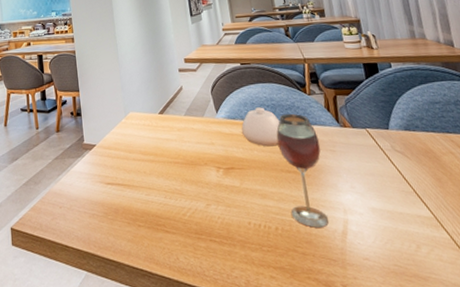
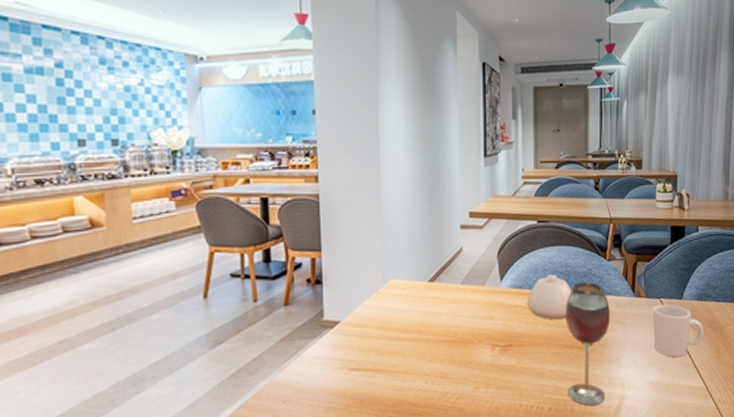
mug: none [361,133,421,186] -> present [653,304,705,358]

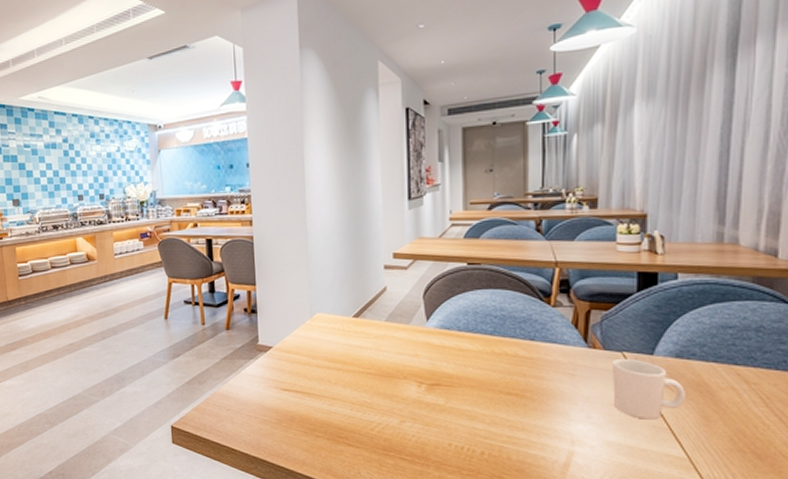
sugar bowl: present [526,274,572,320] -> none [455,317,508,364]
wineglass: present [565,281,611,406] -> none [500,327,556,456]

